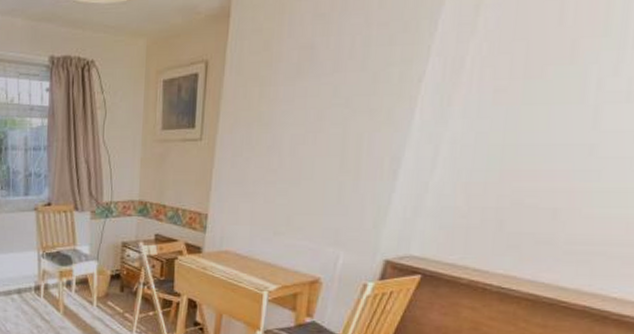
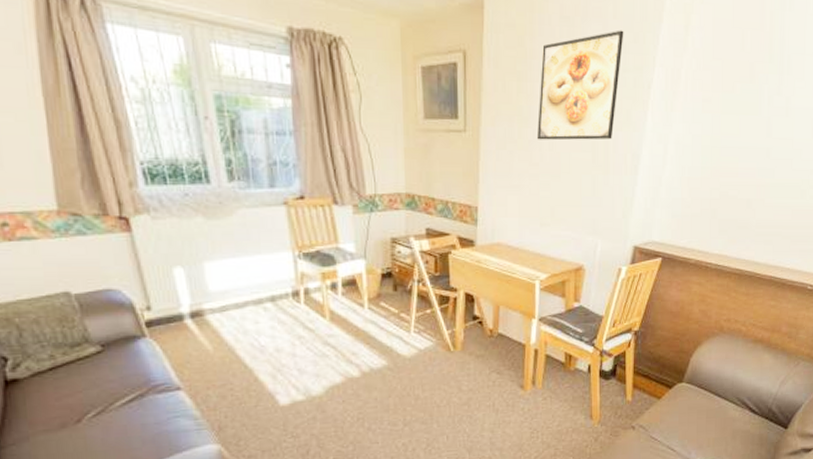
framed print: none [276,20,392,145] -> present [536,30,624,140]

